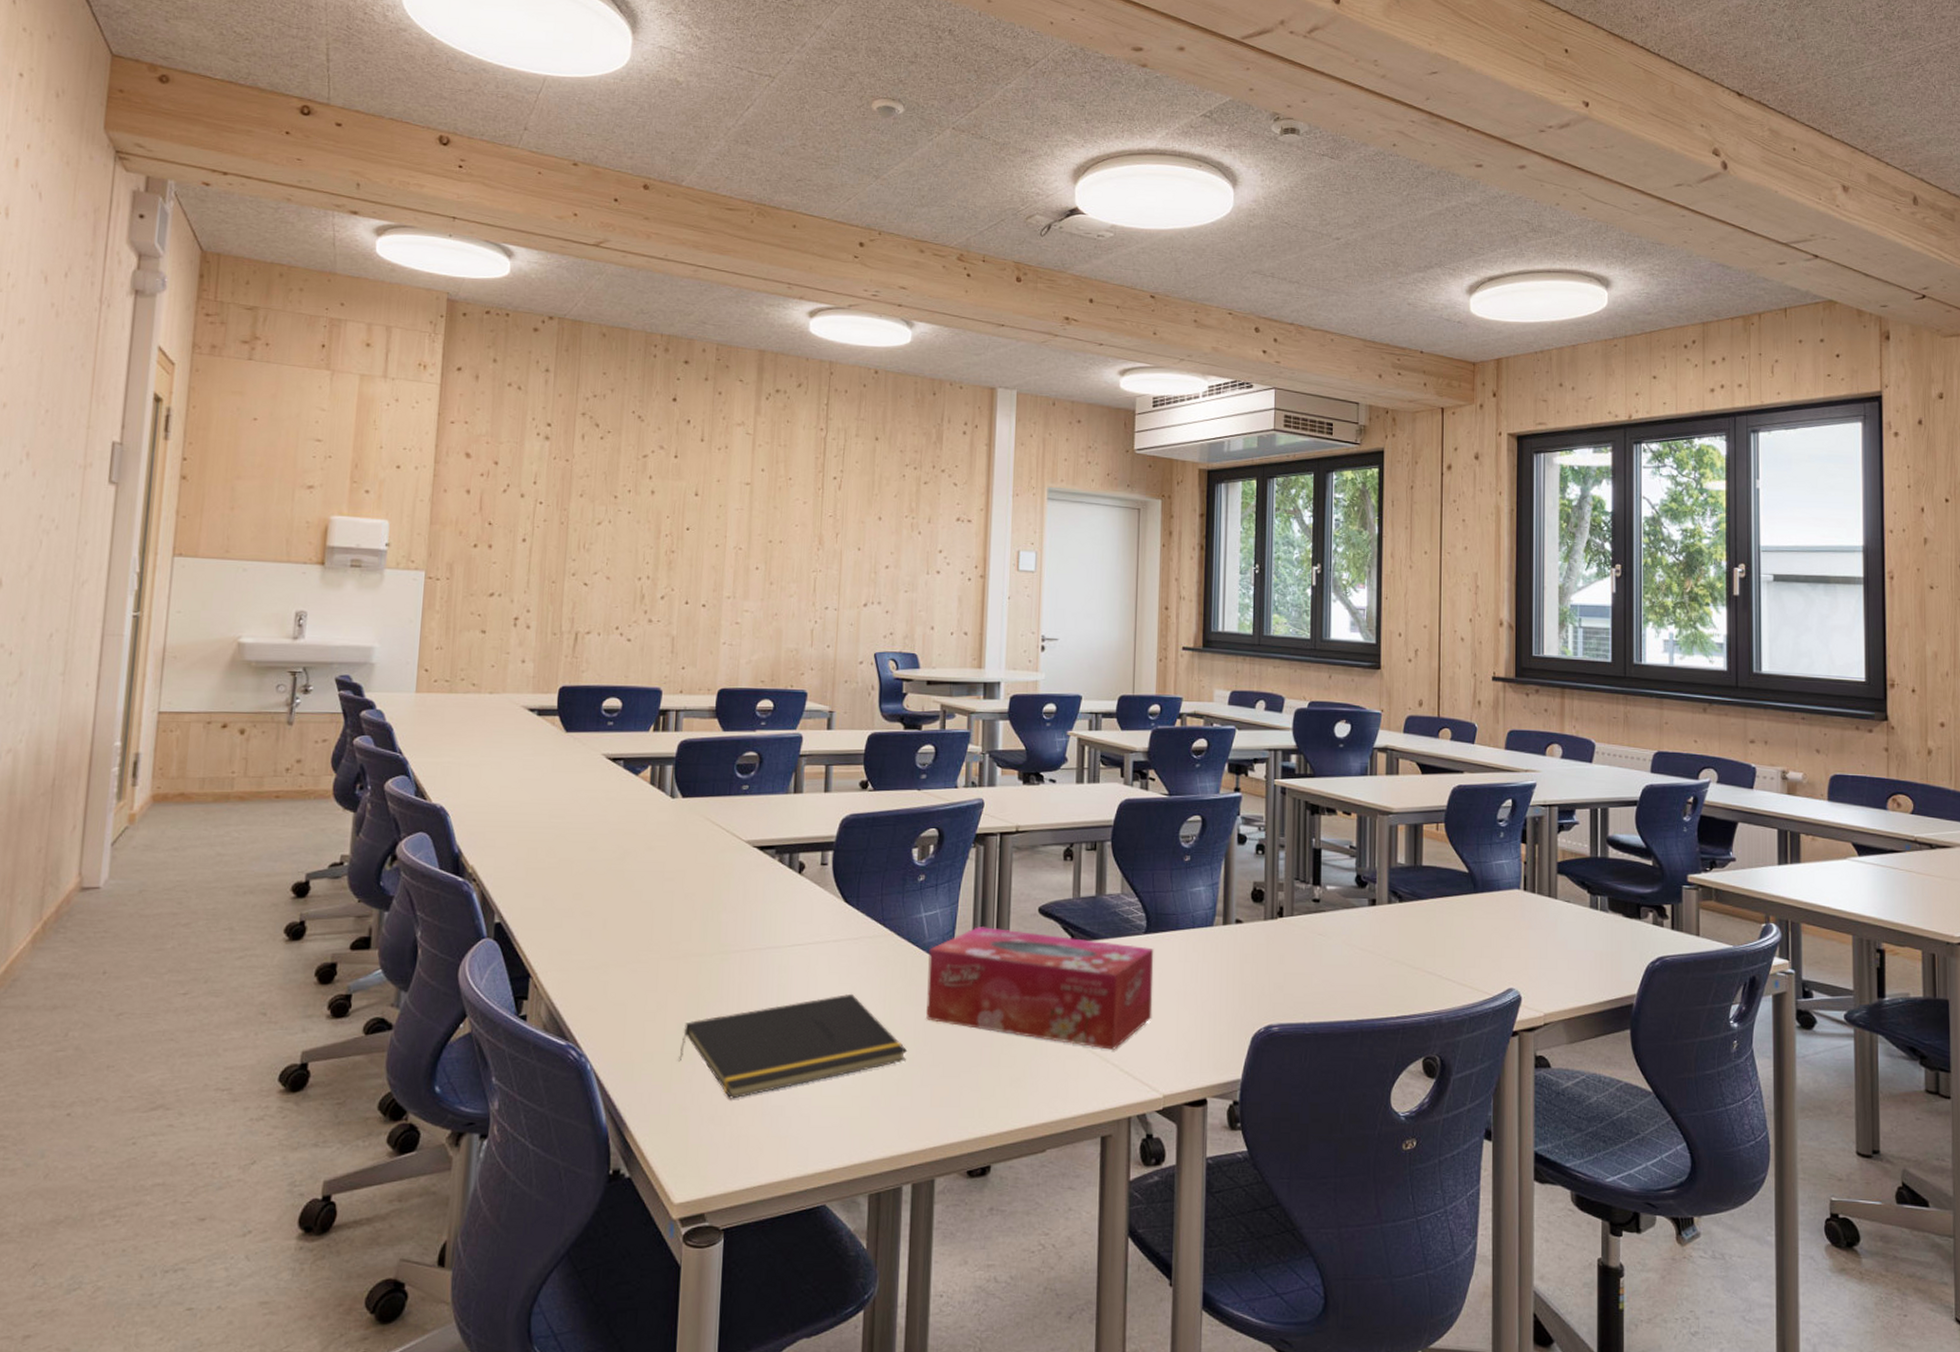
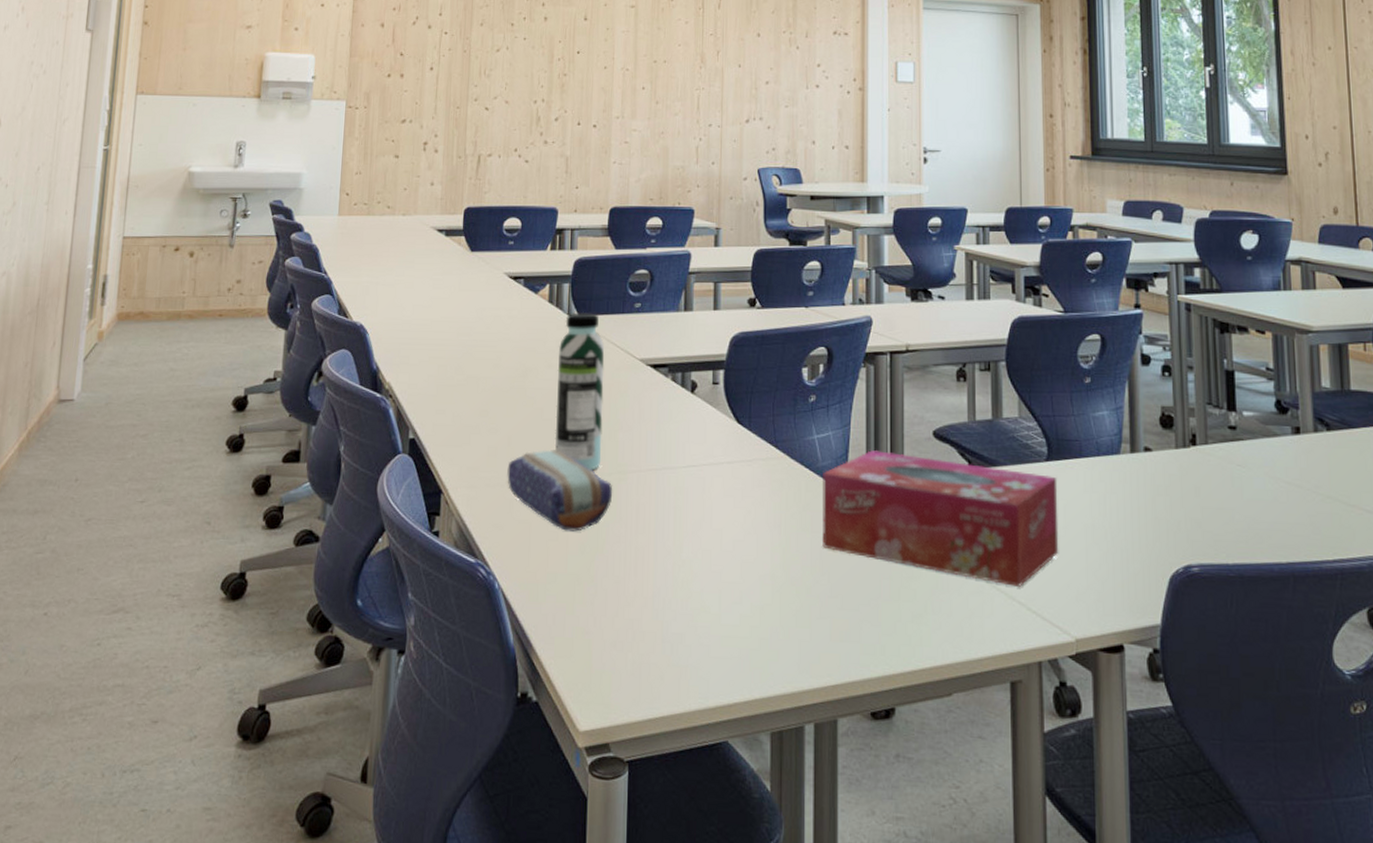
pencil case: none [602,932,715,1011] -> present [507,450,613,532]
water bottle: none [653,794,709,951] -> present [554,312,605,471]
notepad: present [679,993,908,1099] -> none [581,517,805,624]

